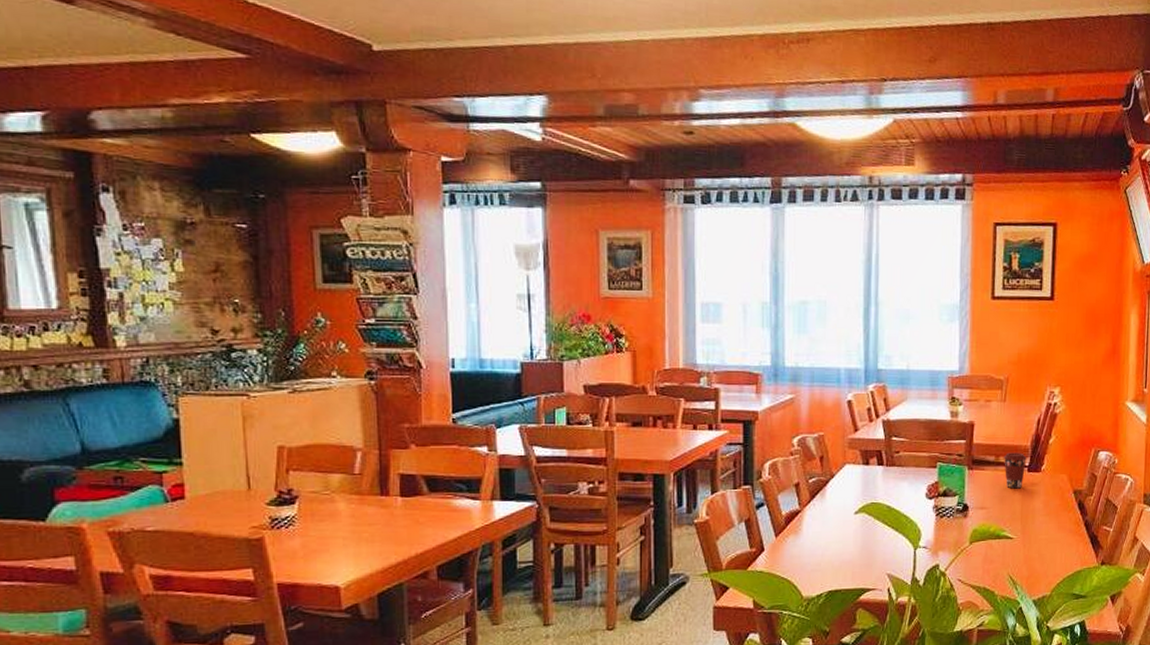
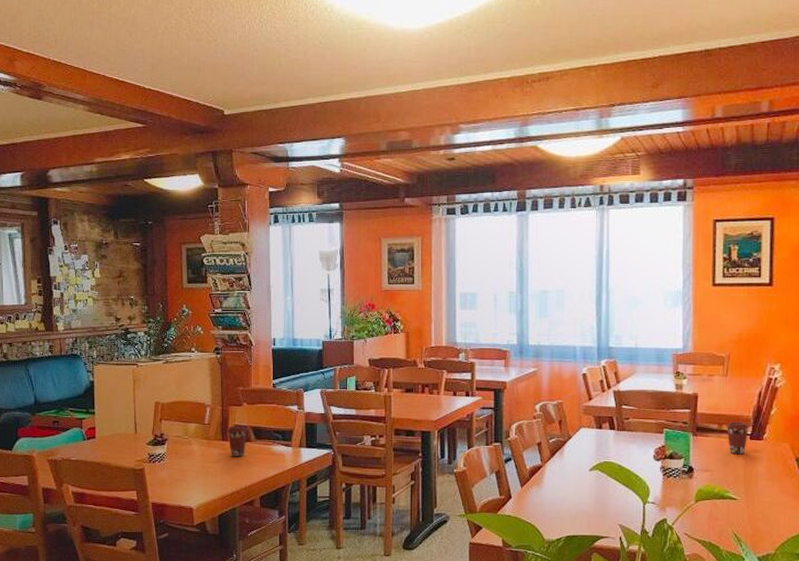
coffee cup: none [386,474,417,517] -> present [226,425,247,457]

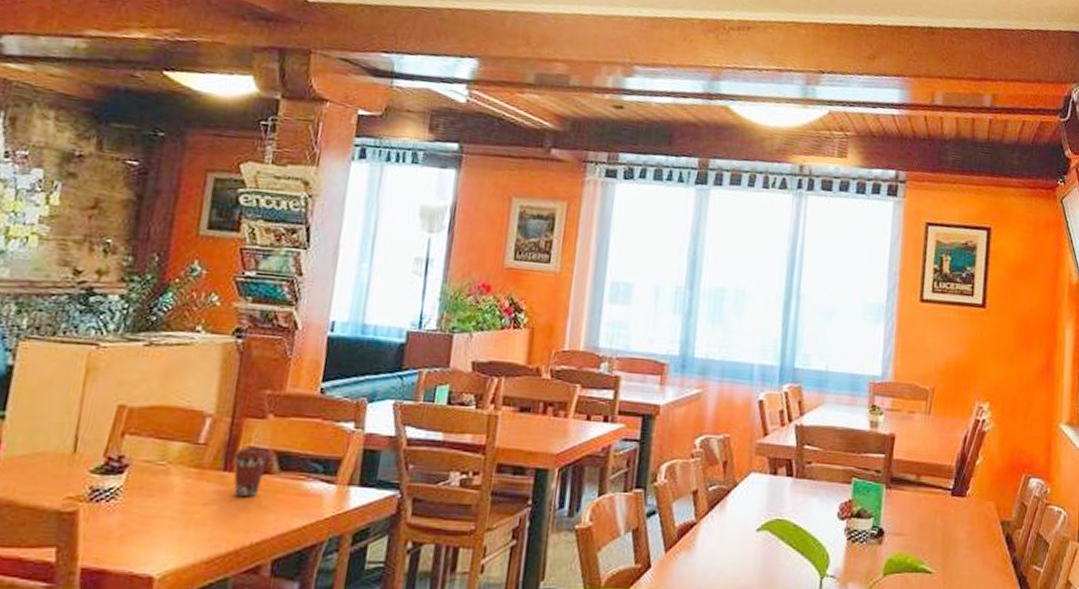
coffee cup: present [726,422,749,455] -> none [925,472,951,515]

